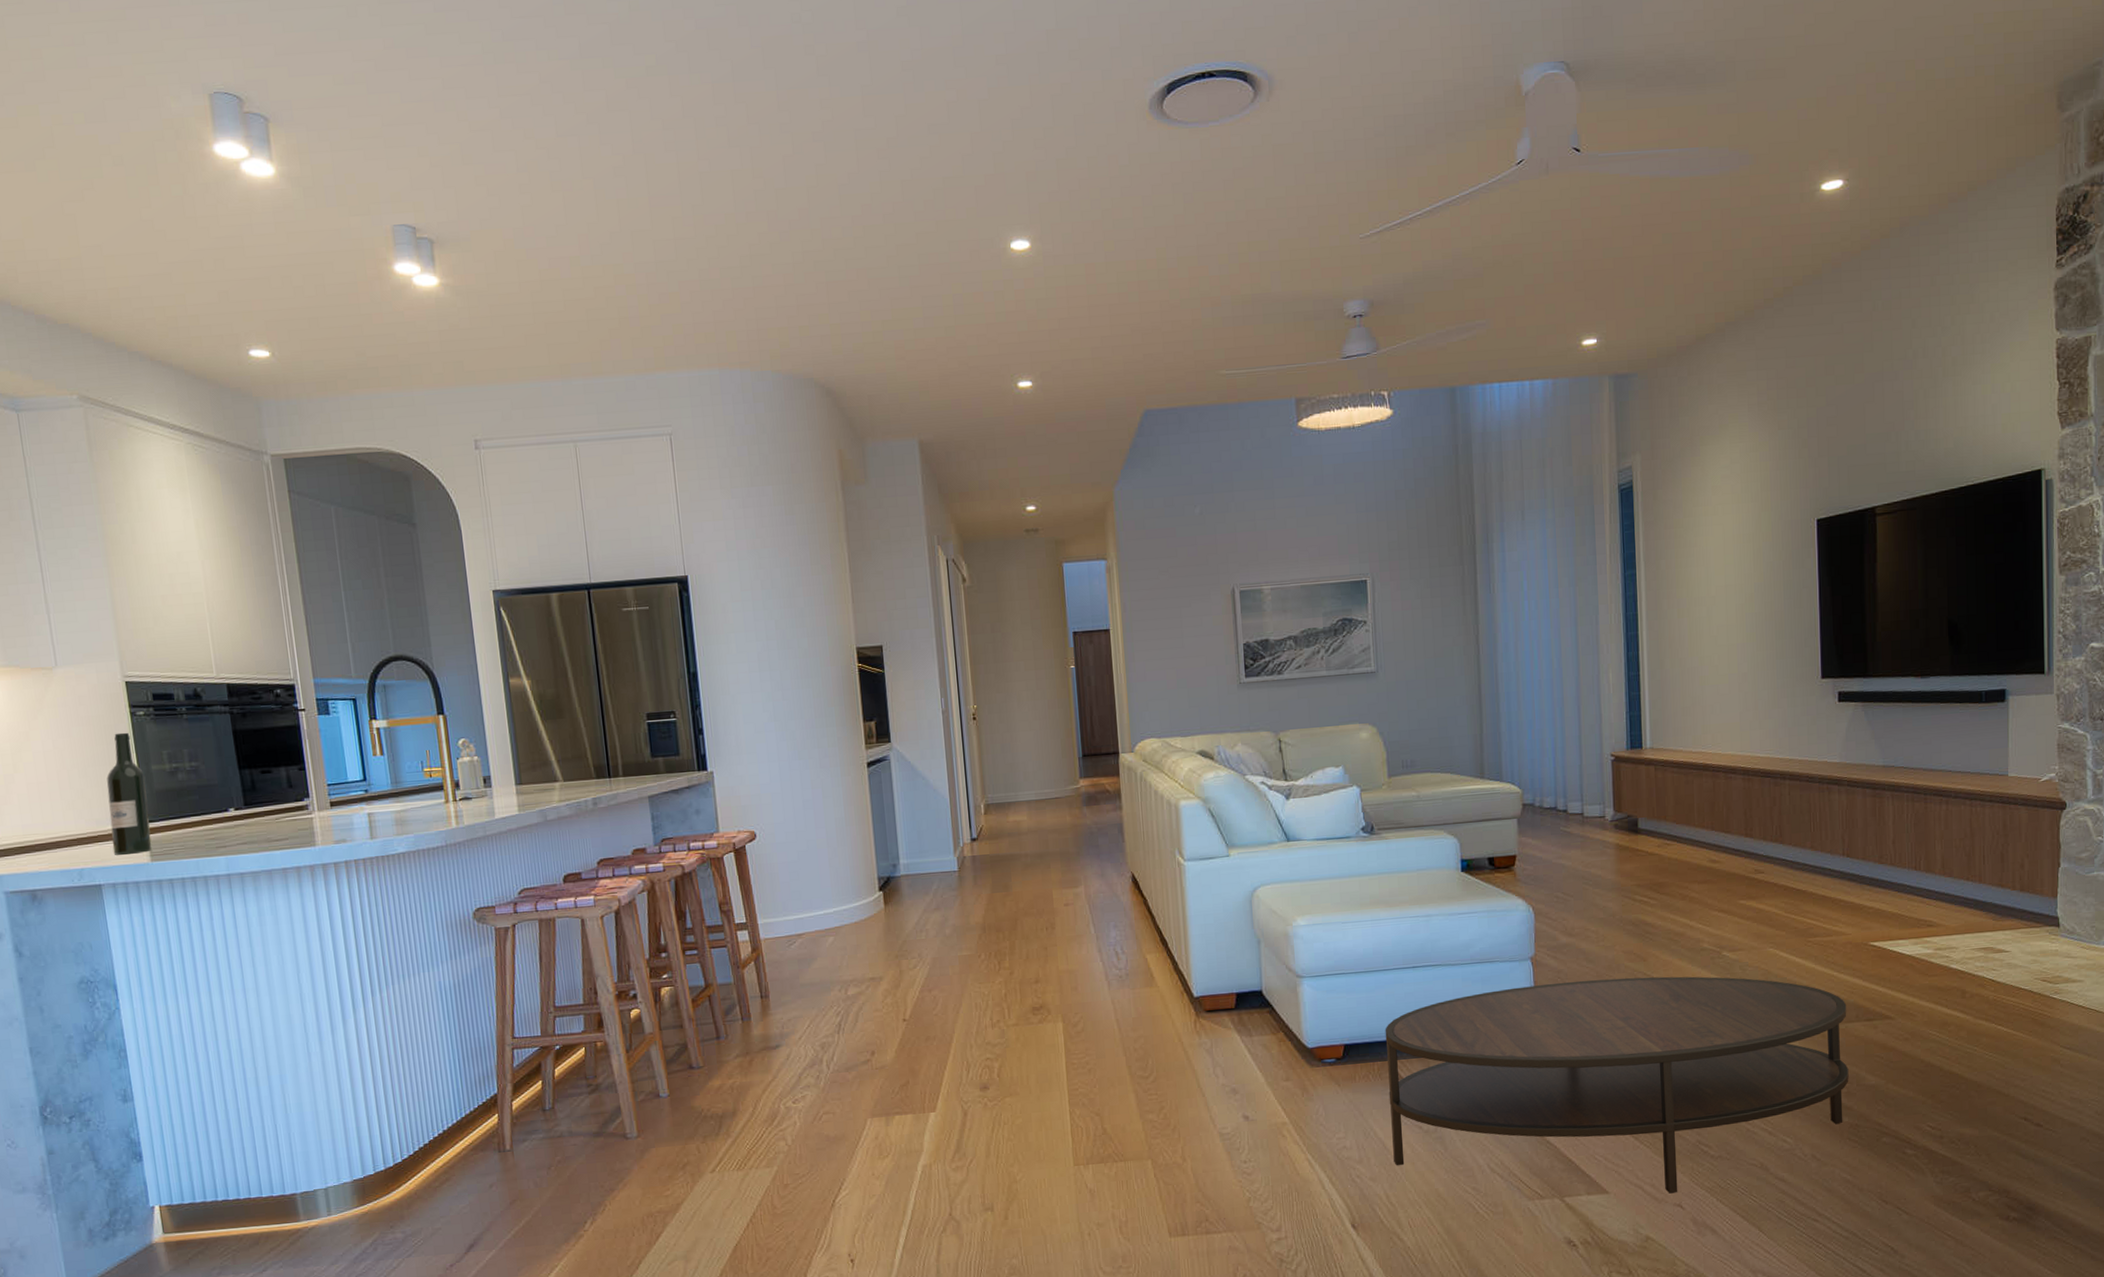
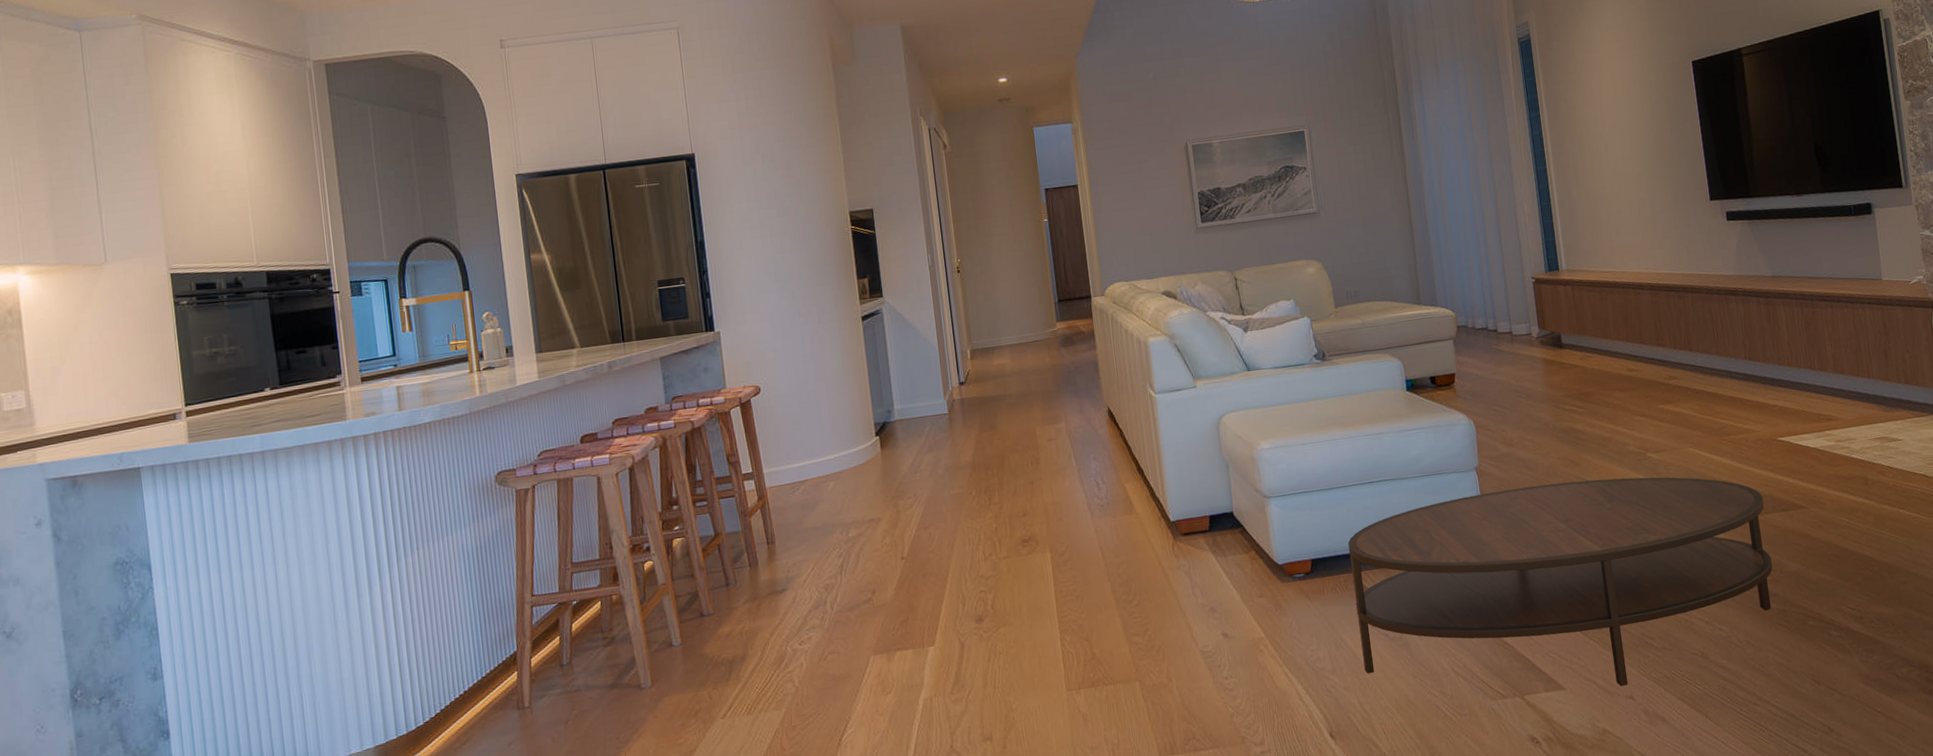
wine bottle: present [106,732,152,855] -> none [149,321,191,438]

